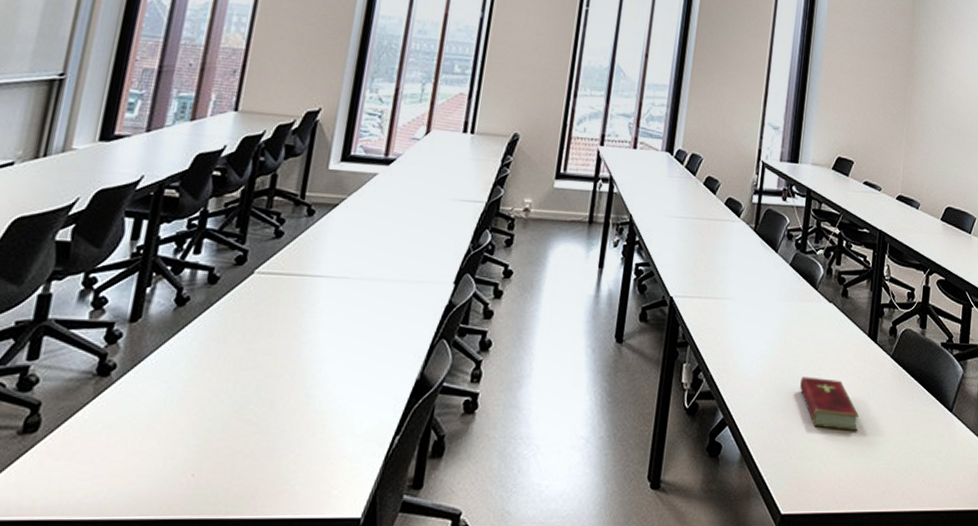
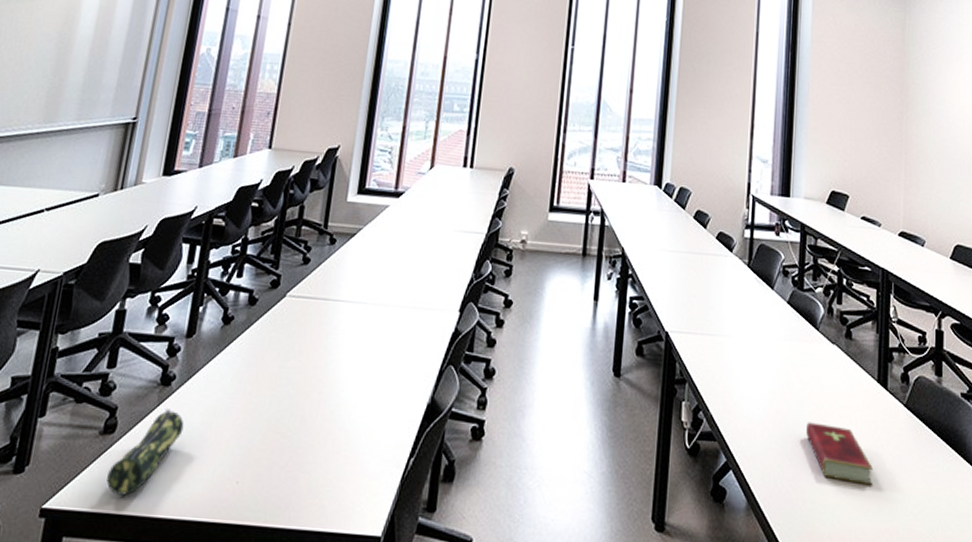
pencil case: none [27,401,127,499] -> present [106,409,184,496]

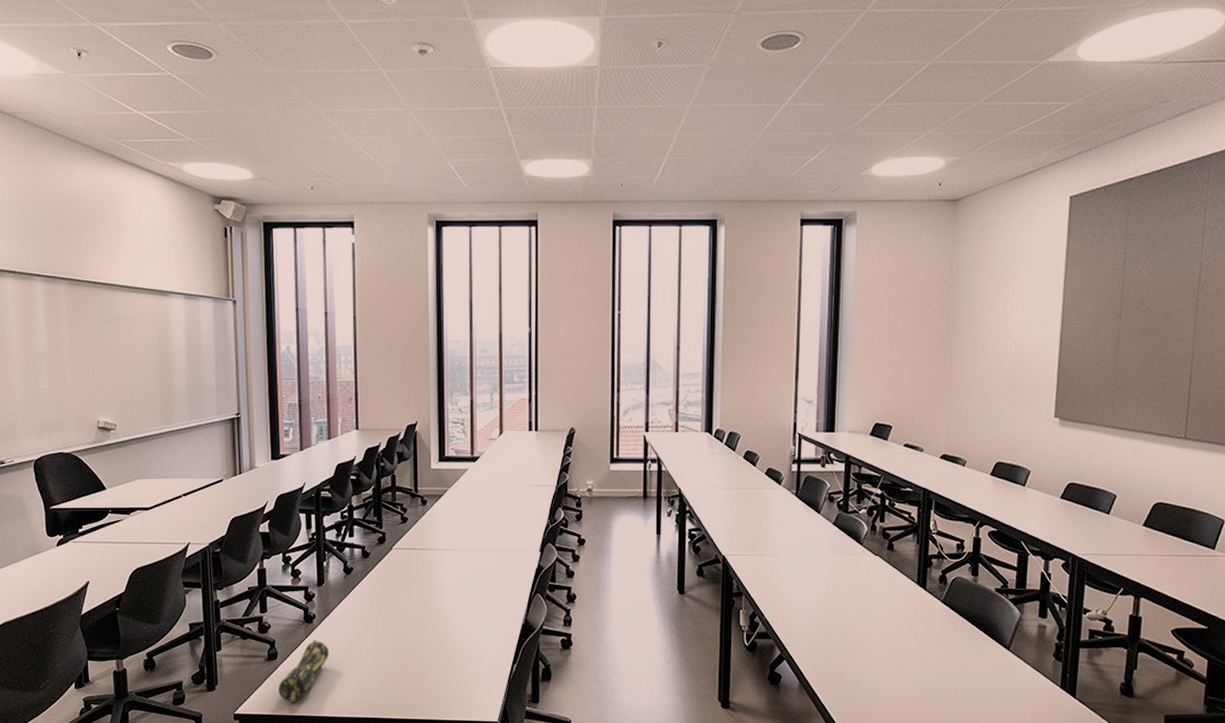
hardcover book: present [805,422,873,486] -> none [850,619,911,666]

